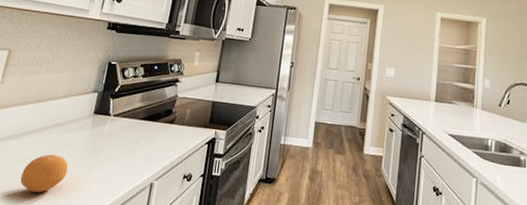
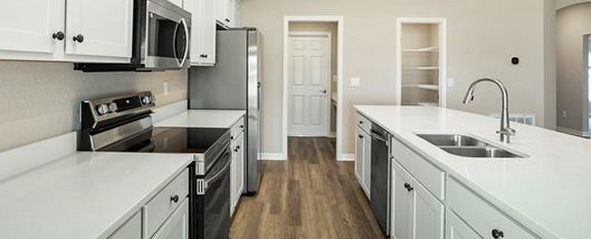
fruit: present [20,154,68,193] -> none [21,192,62,226]

